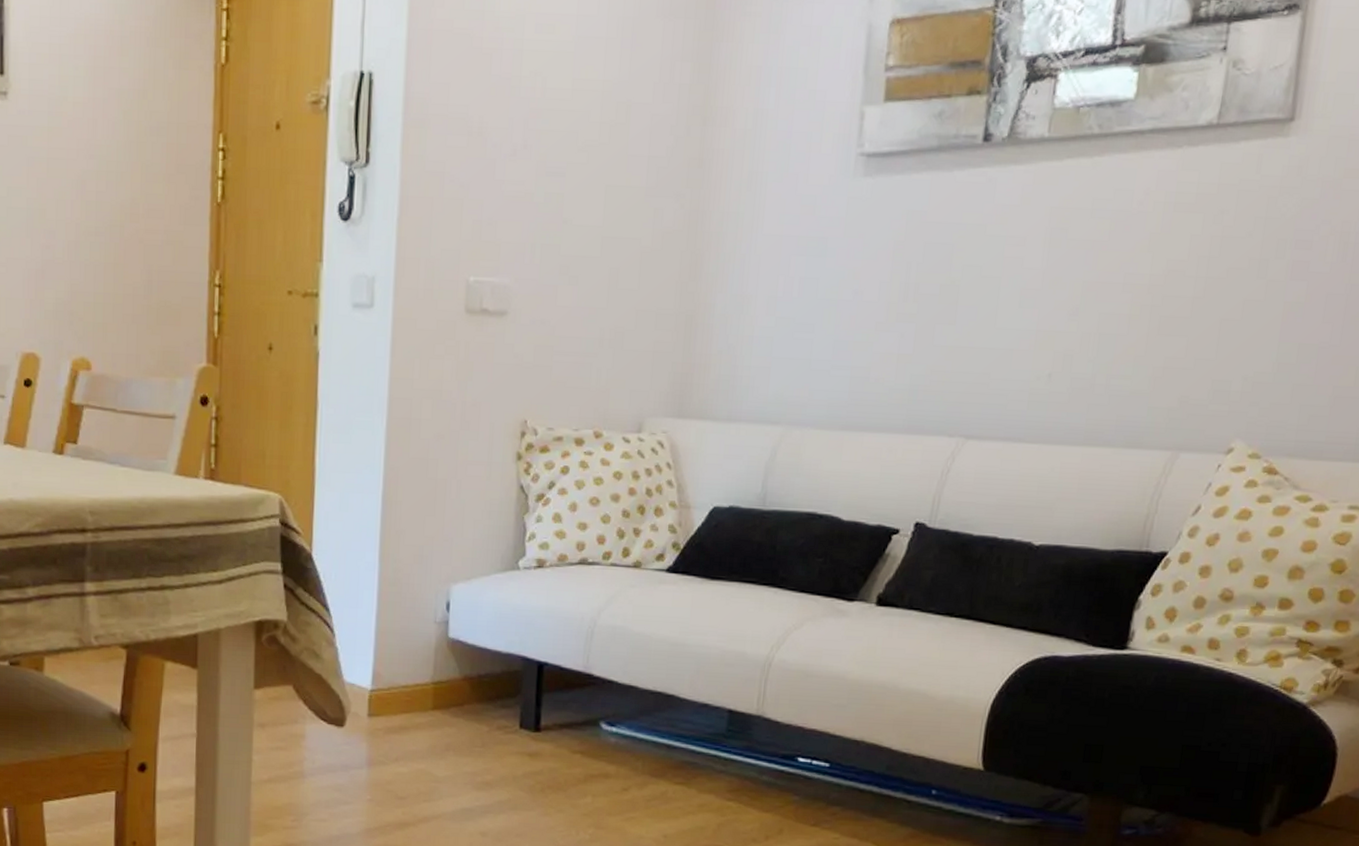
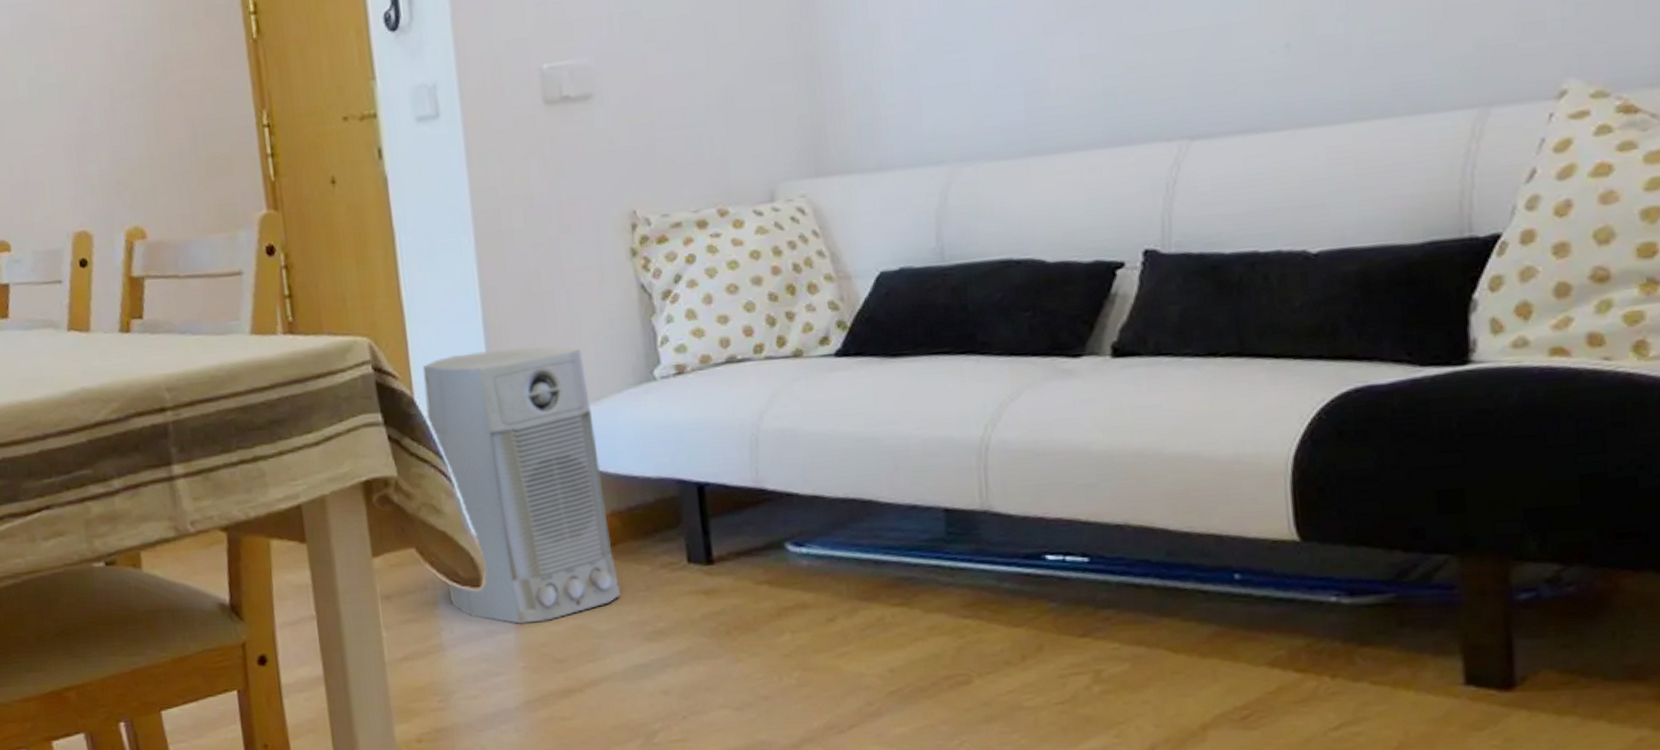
air purifier: none [315,521,463,764] -> present [422,346,621,625]

